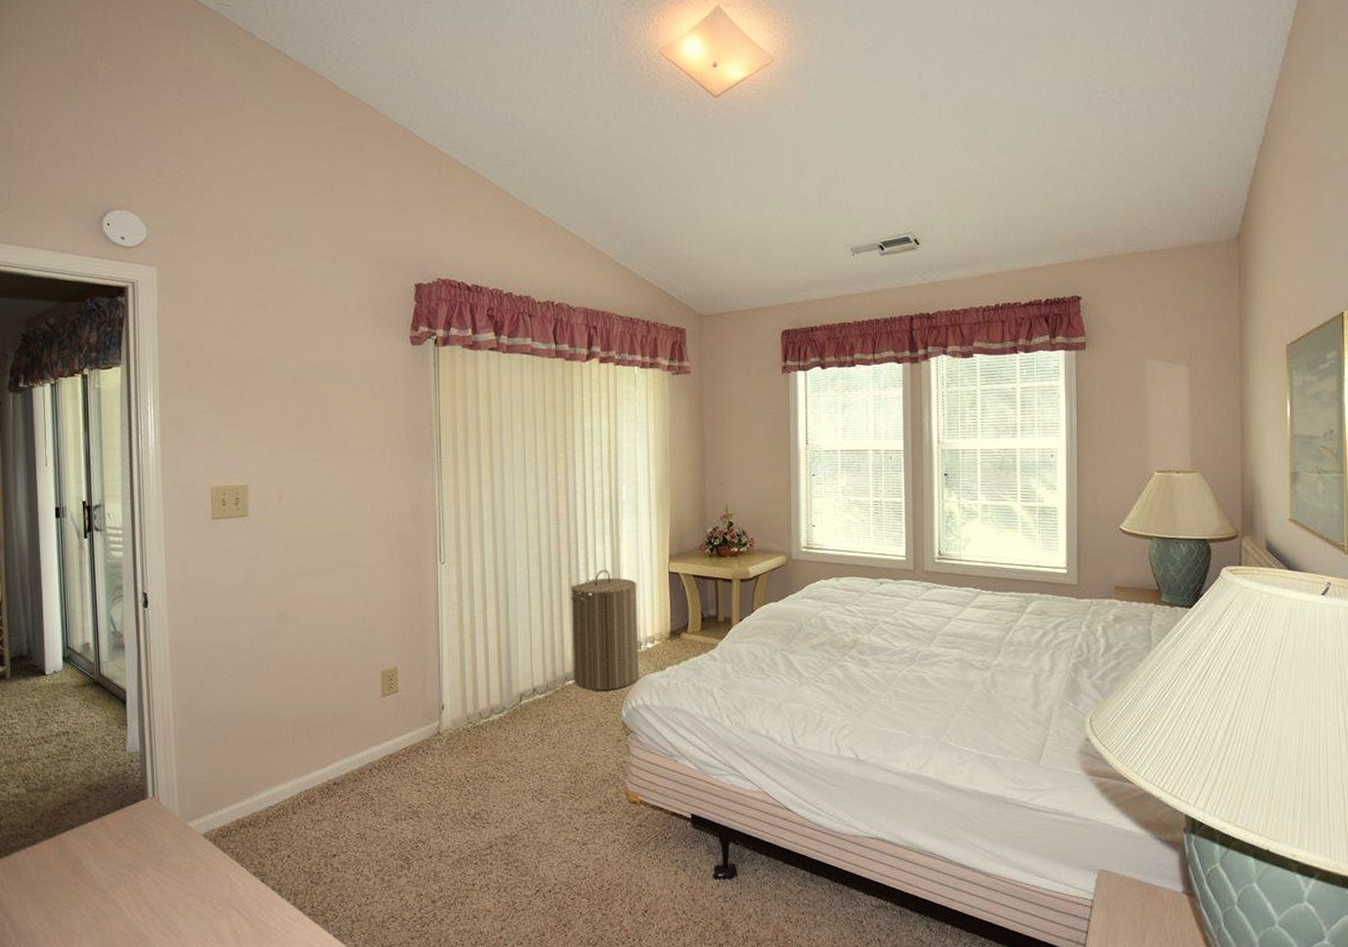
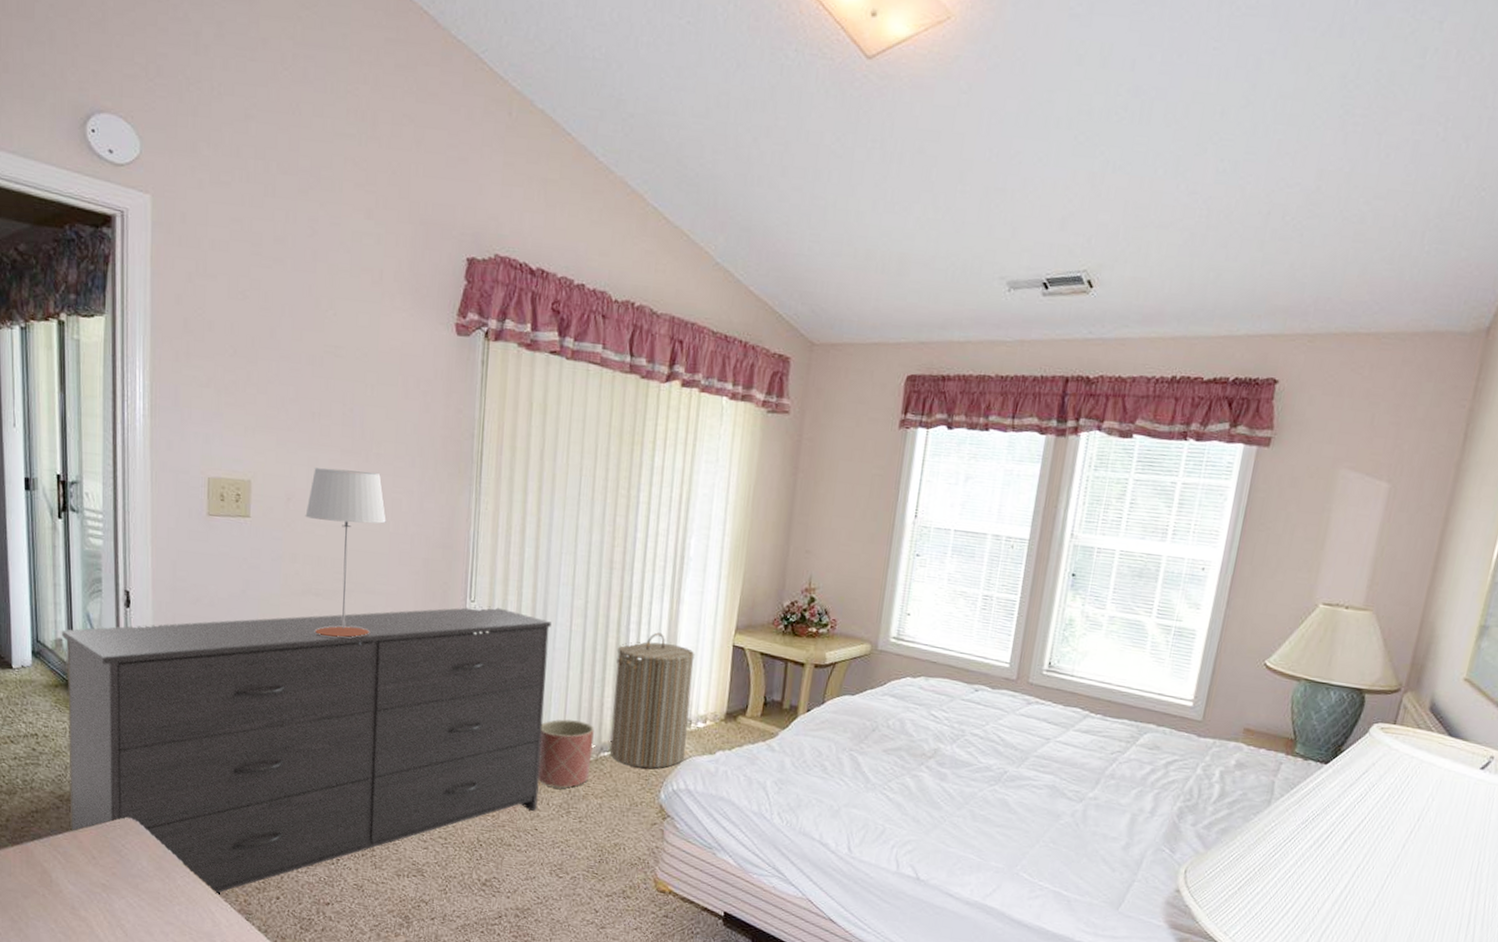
dresser: none [88,565,515,860] -> present [61,606,551,894]
table lamp: none [295,466,364,610] -> present [305,467,386,638]
planter: none [511,656,558,719] -> present [538,719,594,789]

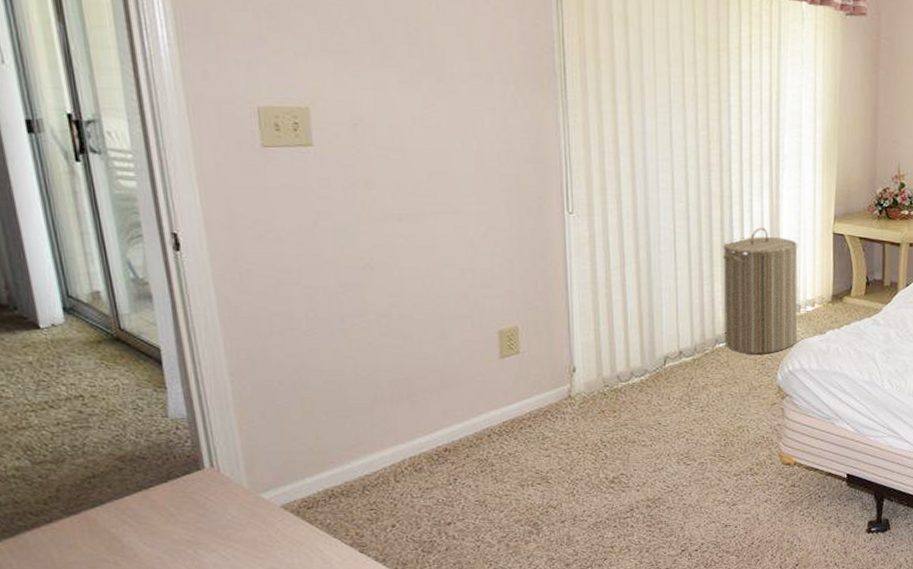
dresser: present [61,606,551,894] -> none [97,216,658,532]
table lamp: present [305,467,386,638] -> none [376,89,469,261]
planter: present [538,719,594,789] -> none [654,317,707,383]

